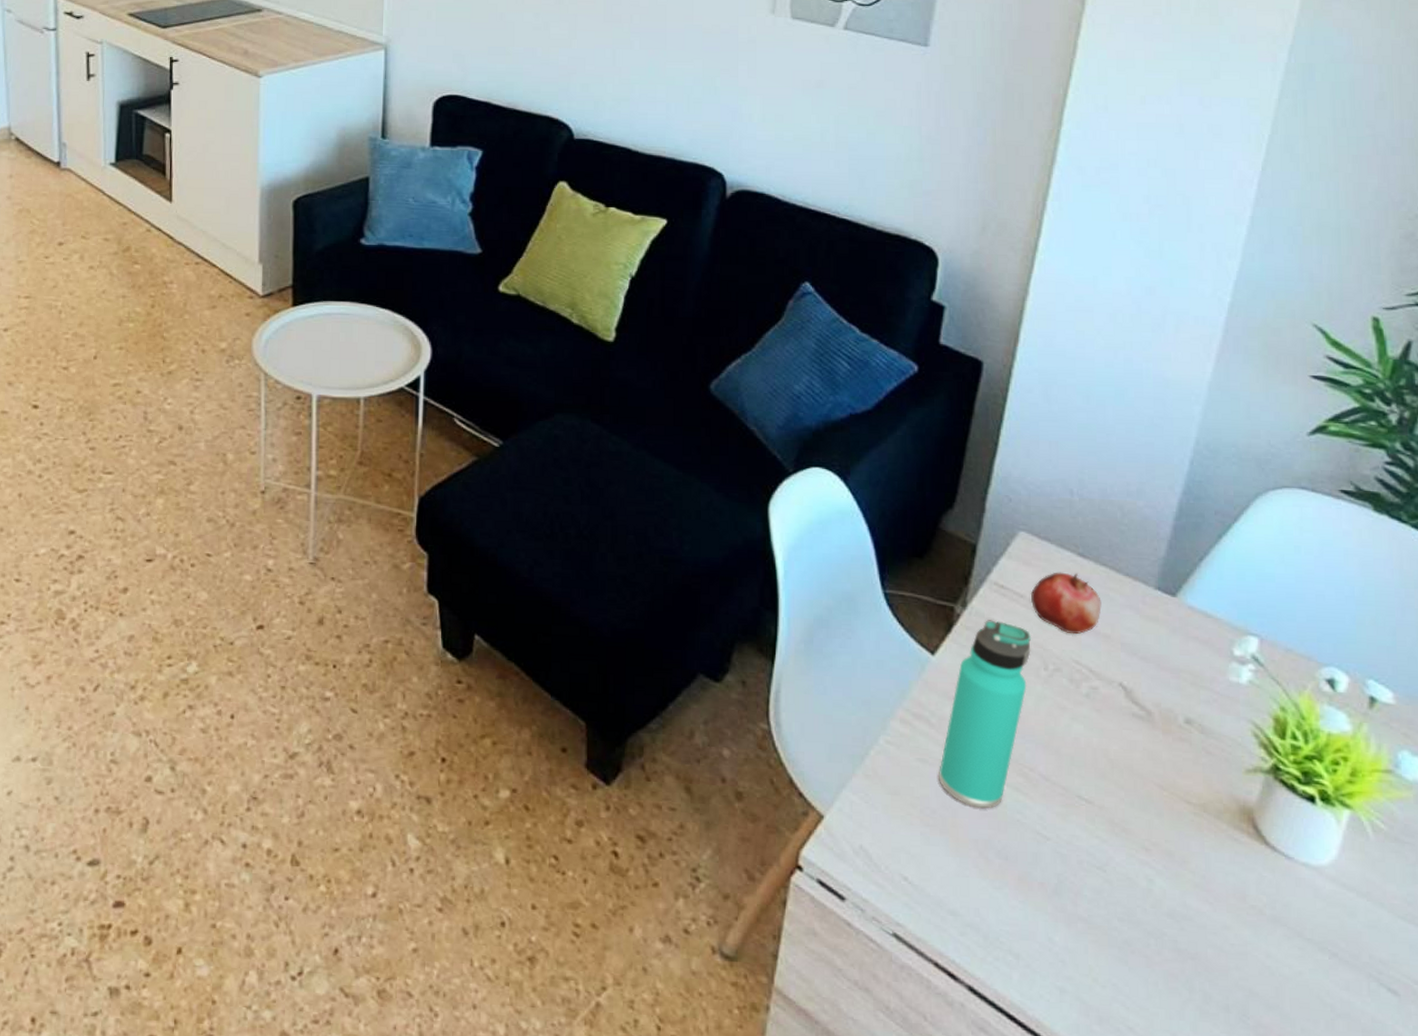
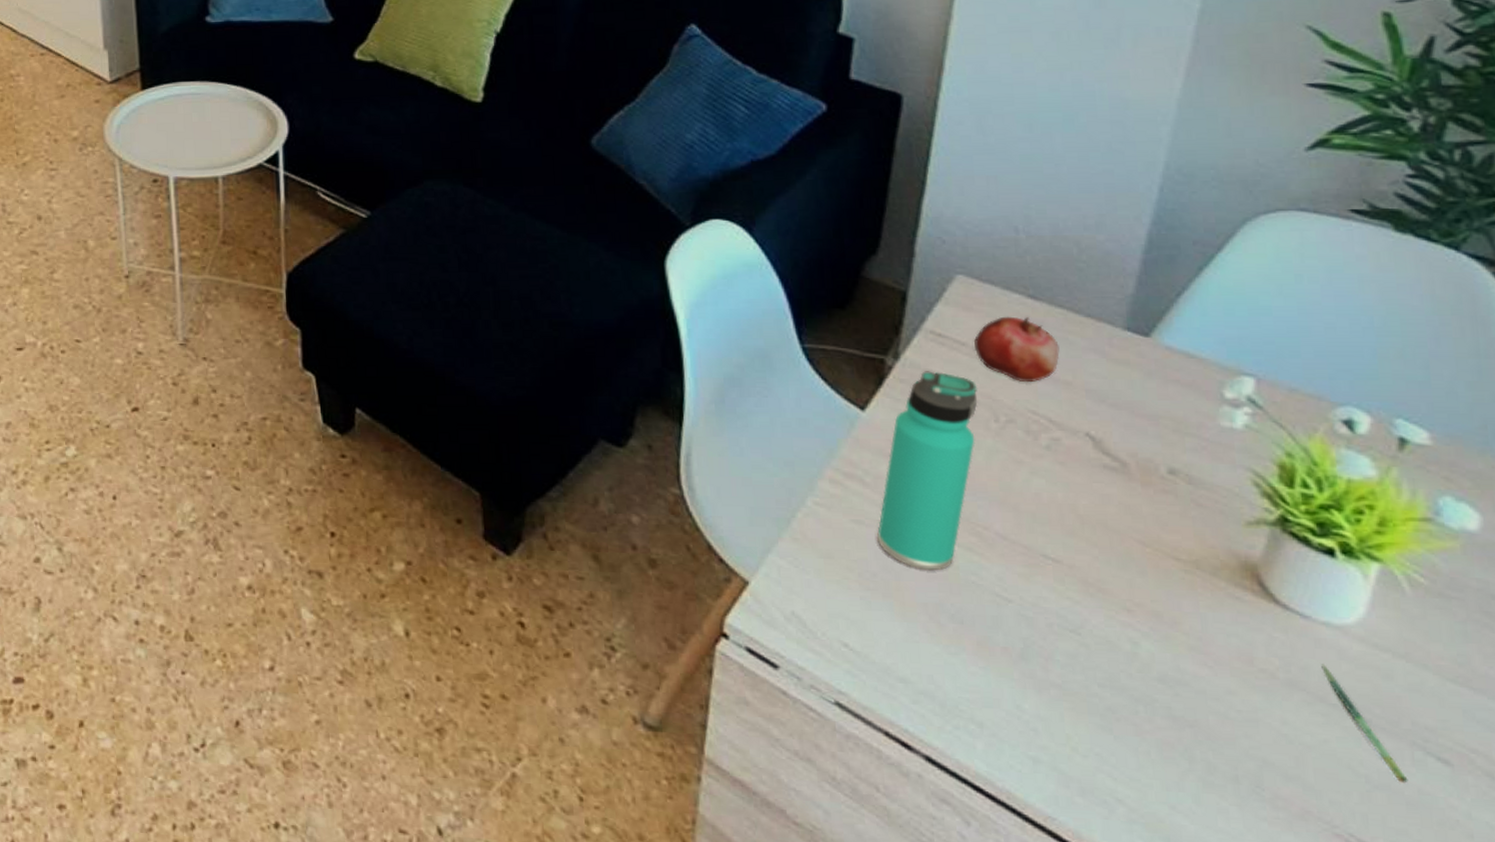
pen: none [1300,901,1365,1012] -> present [1321,664,1409,784]

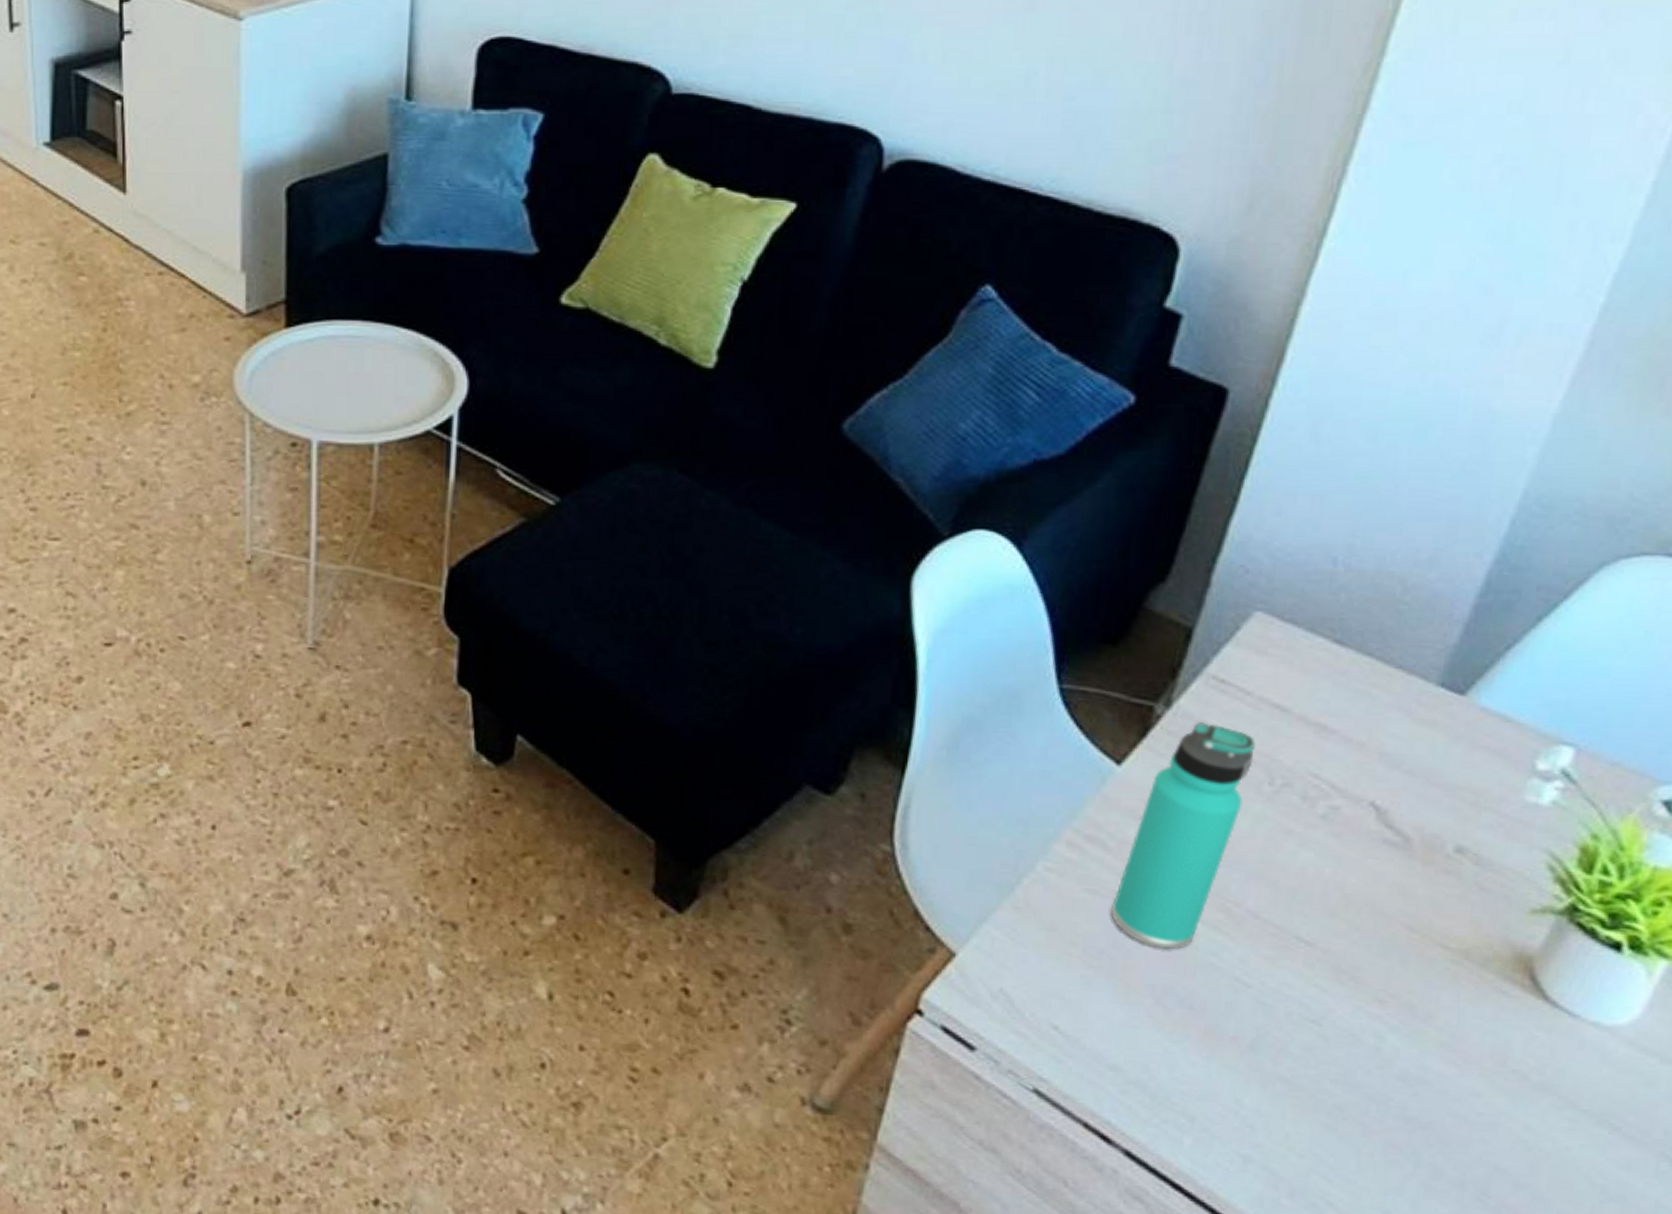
fruit: present [973,316,1060,383] -> none [1261,663,1359,742]
pen: present [1321,664,1409,784] -> none [1580,1066,1647,1196]

